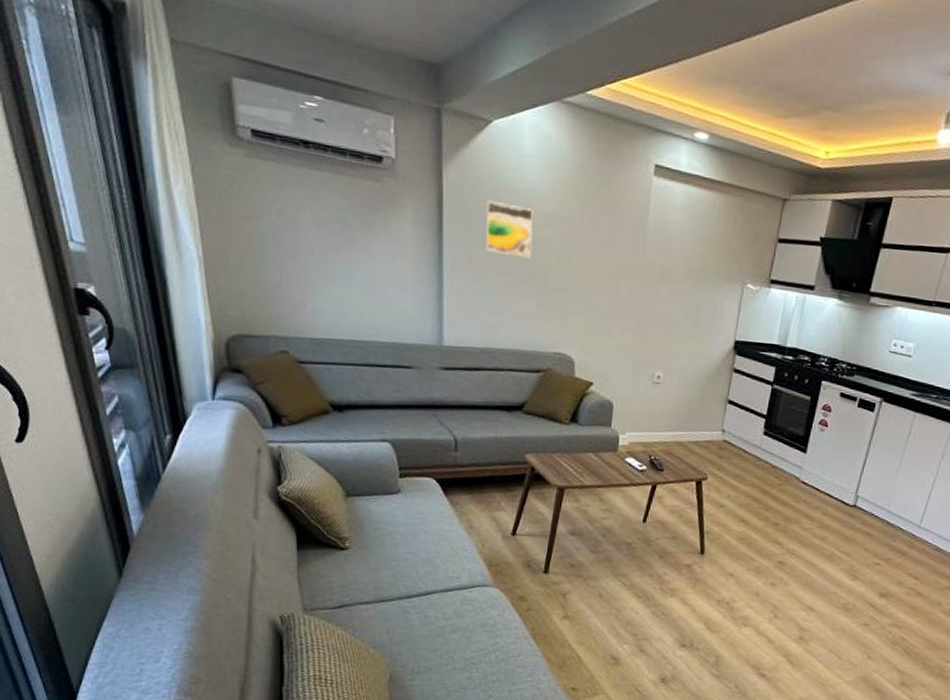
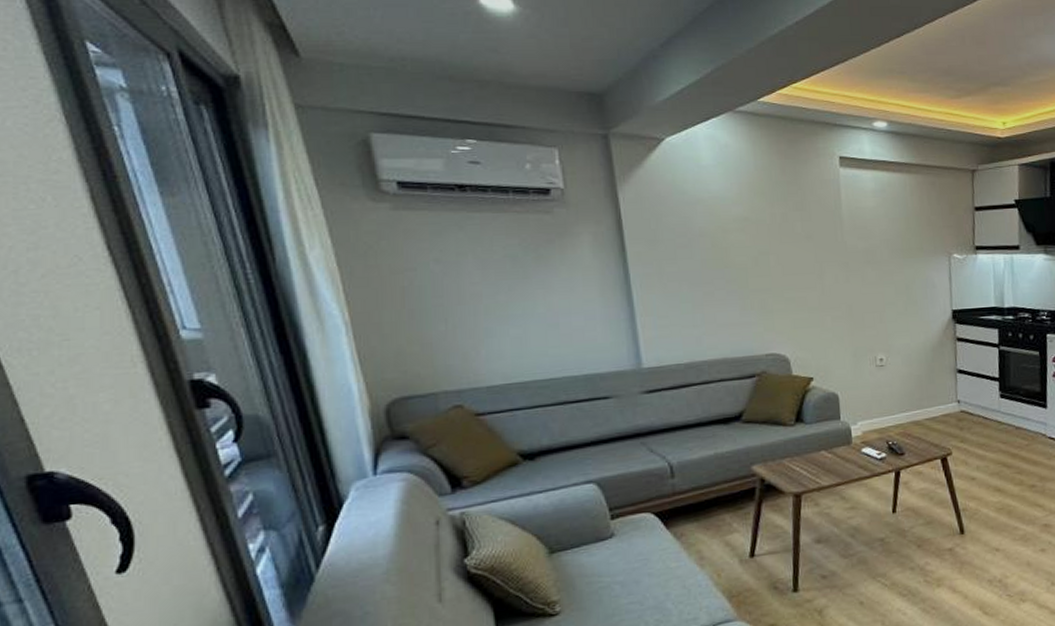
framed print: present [485,200,533,258] -> none [670,214,726,265]

